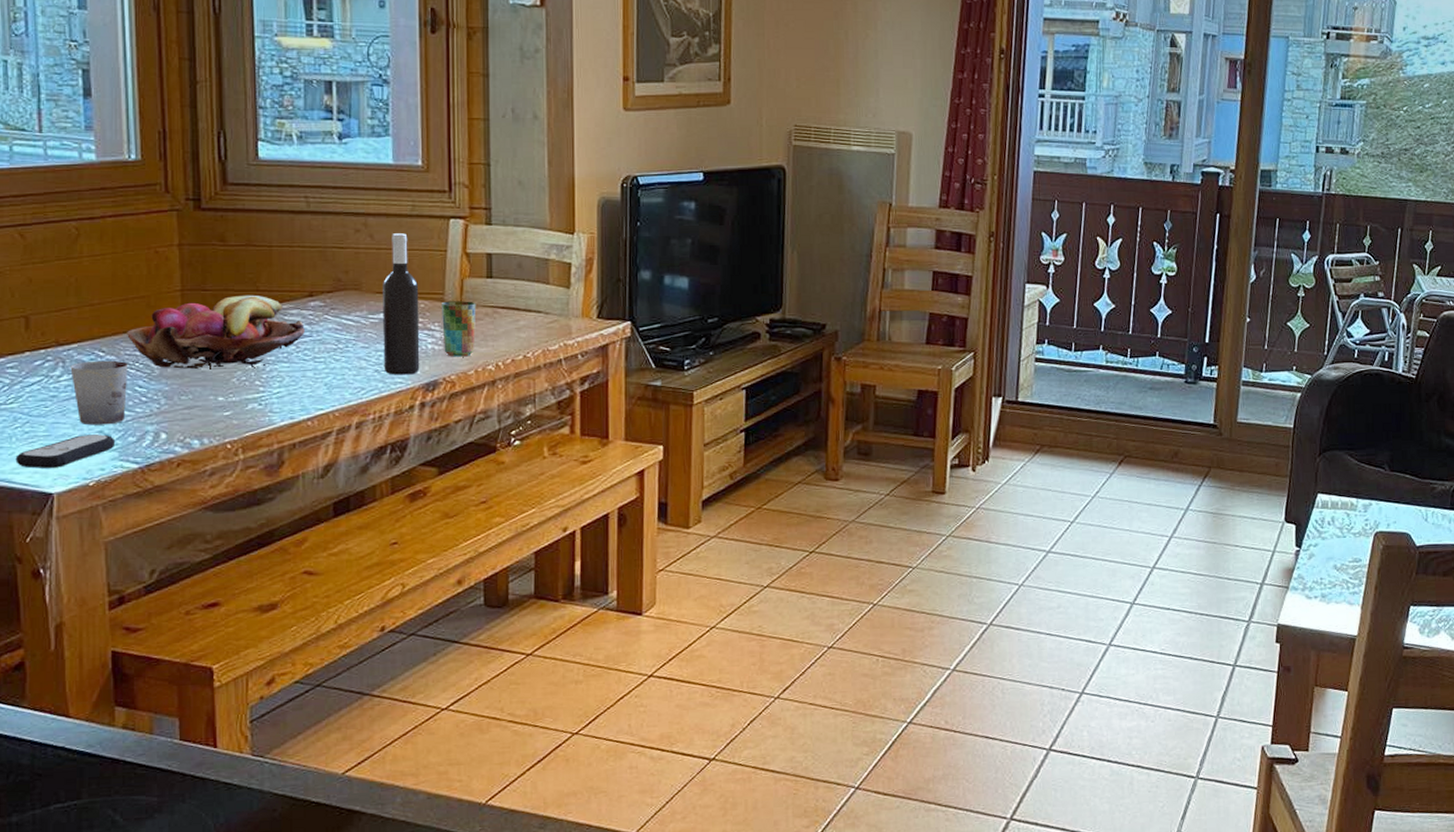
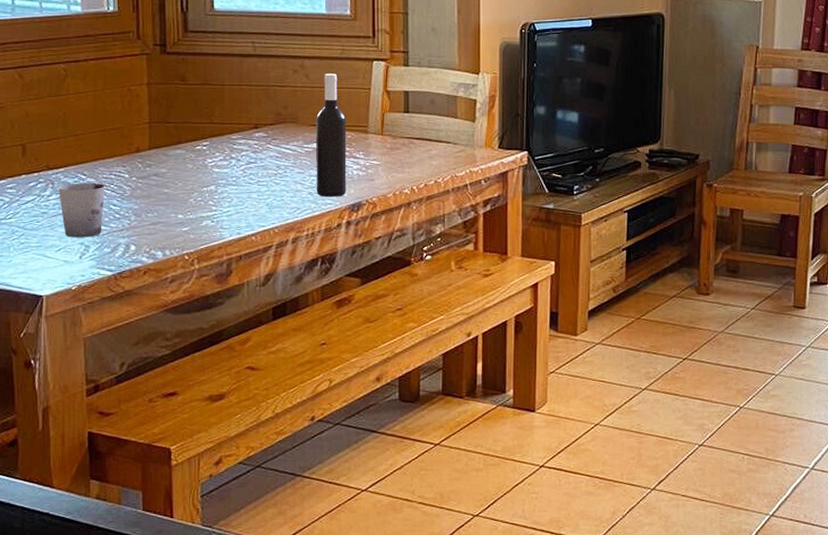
remote control: present [15,434,116,468] -> none [13,246,94,274]
fruit basket: present [127,295,305,370] -> none [104,127,250,191]
cup: present [441,301,476,357] -> none [365,132,395,182]

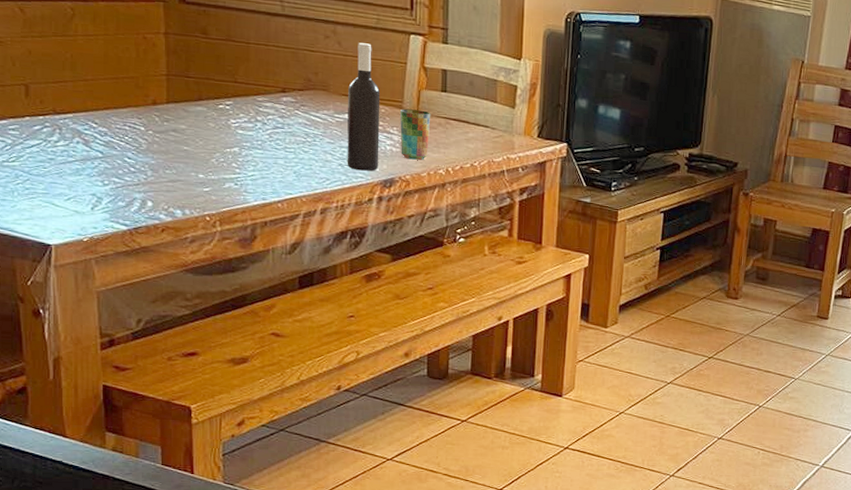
cup: present [58,182,105,238] -> none [66,131,119,189]
cup: none [365,132,395,182] -> present [399,109,431,160]

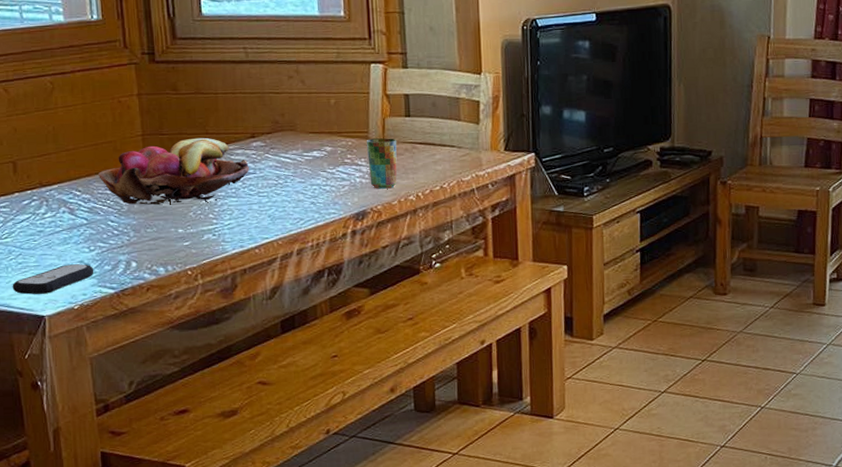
remote control: none [17,196,107,223] -> present [12,264,94,295]
fruit basket: none [117,85,277,149] -> present [98,137,249,205]
wine bottle: present [347,43,381,171] -> none [315,78,350,207]

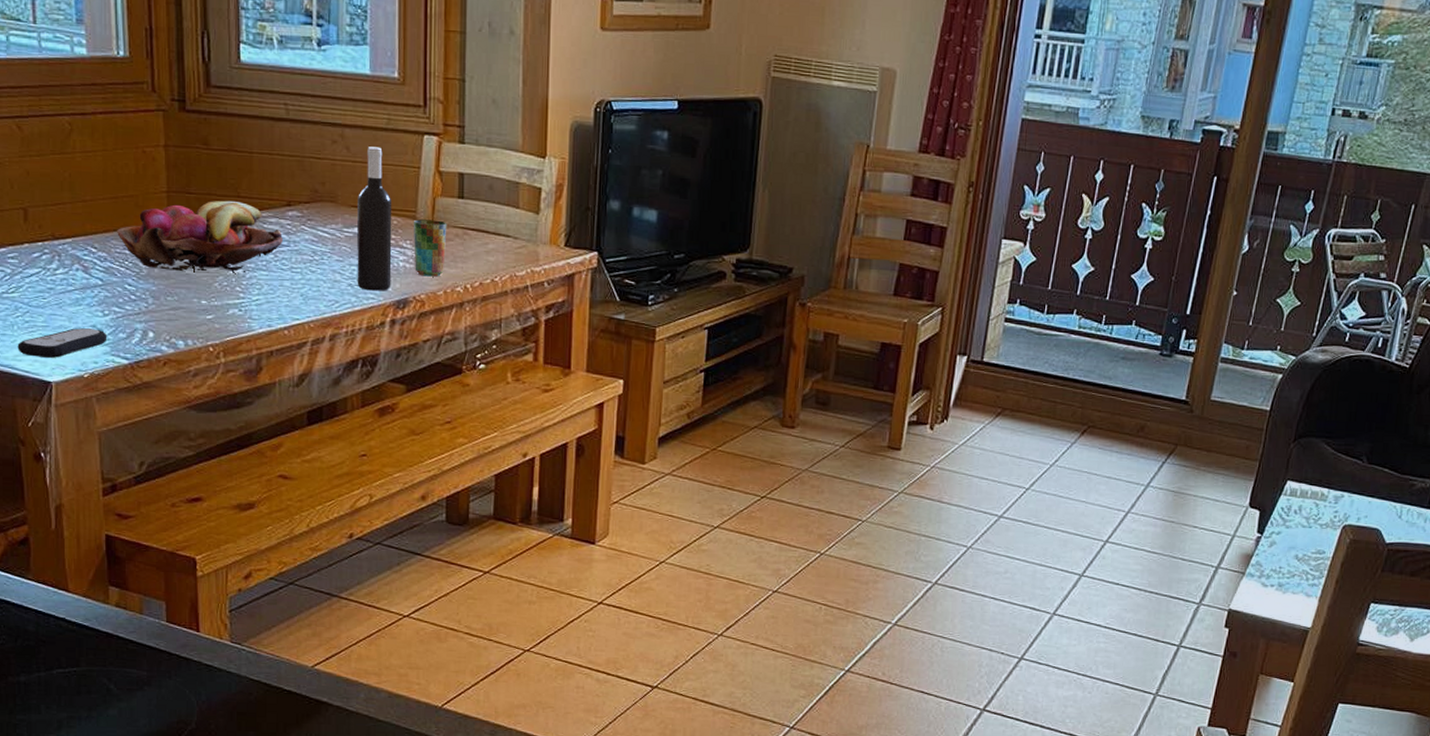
wine bottle: none [315,78,350,207] -> present [357,147,392,291]

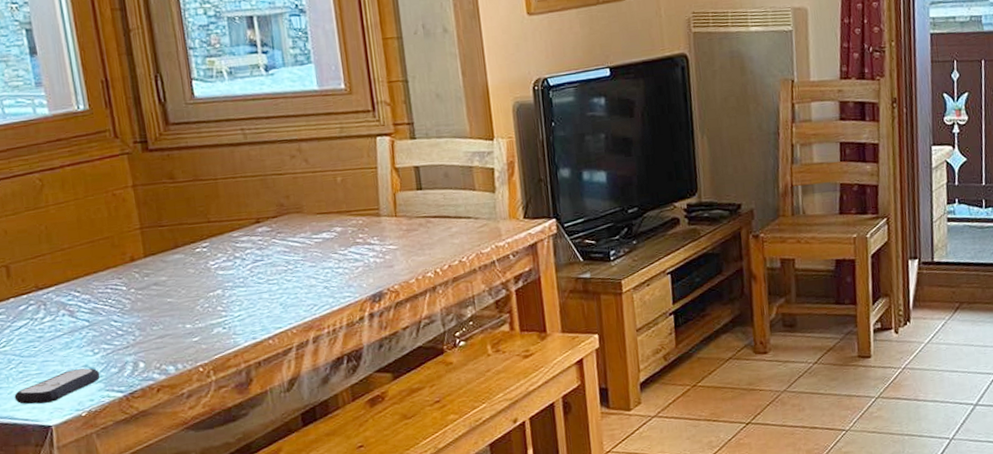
fruit basket: present [117,200,283,272] -> none [97,226,256,302]
wine bottle: present [357,147,392,291] -> none [322,155,365,290]
cup: present [413,219,447,277] -> none [377,213,413,268]

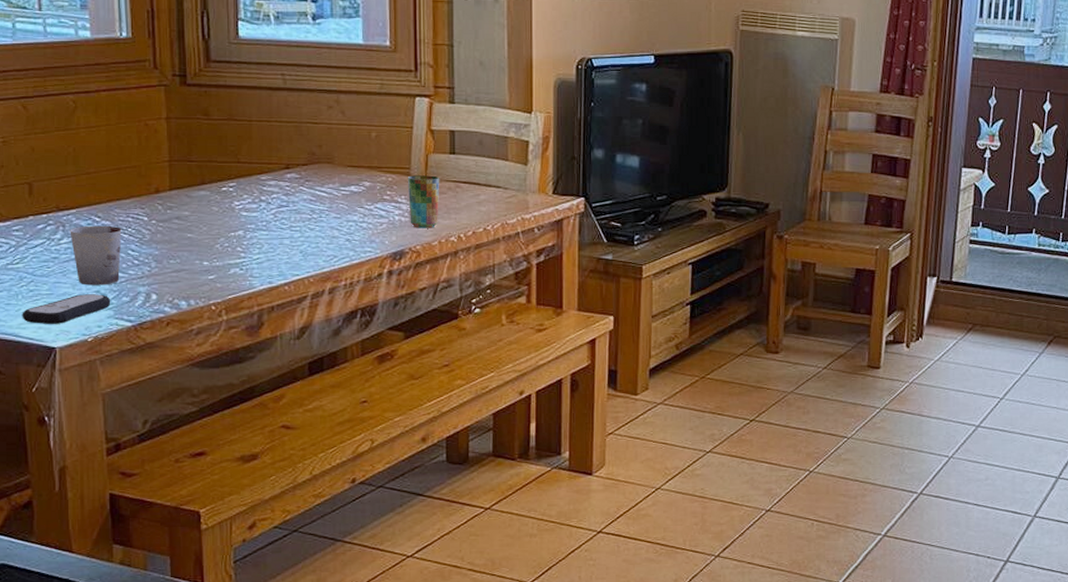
cup: none [51,299,106,361] -> present [70,225,122,286]
cup: none [377,213,413,268] -> present [407,175,440,228]

